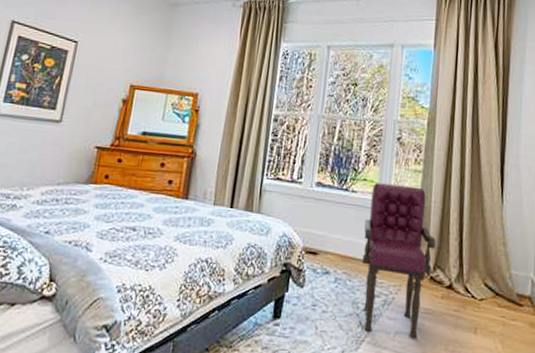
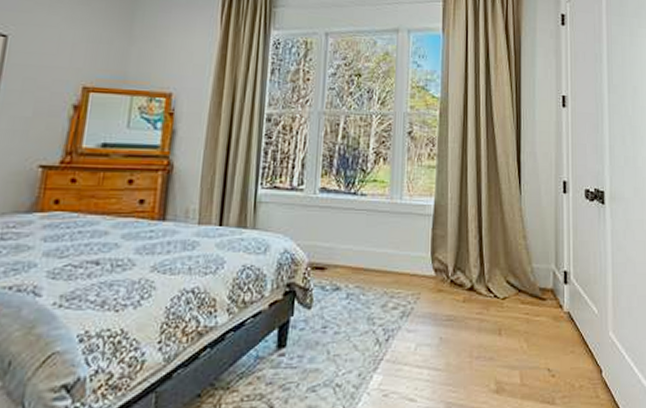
armchair: present [361,182,436,339] -> none [375,182,454,350]

